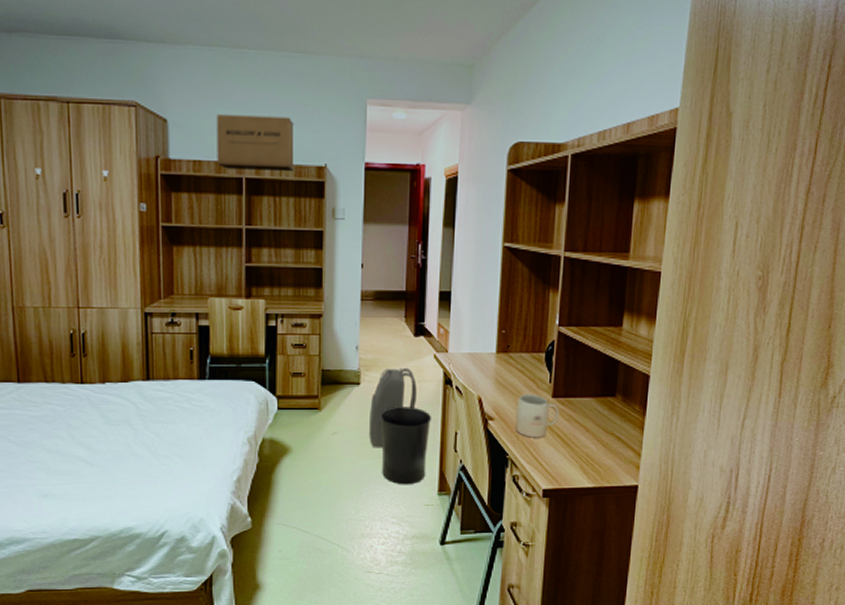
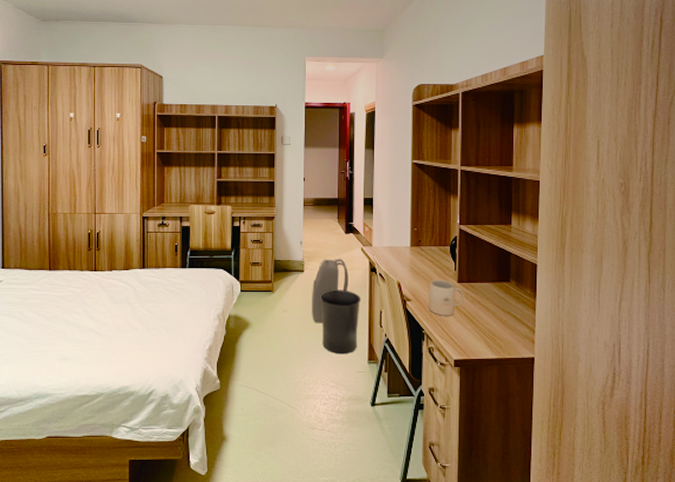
box: present [216,115,295,172] -> none [197,71,253,111]

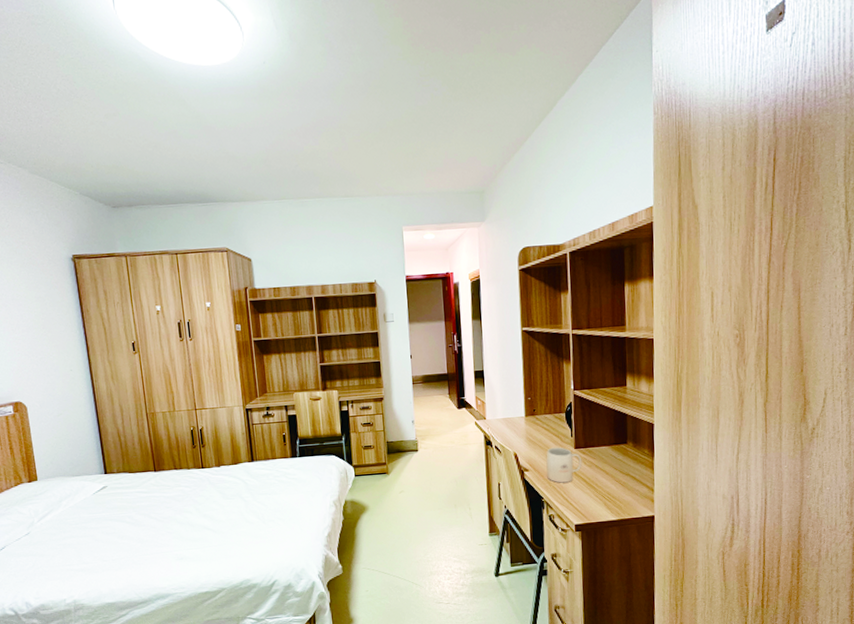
backpack: present [312,258,348,324] -> none [427,434,465,501]
waste bin: present [320,290,361,353] -> none [436,465,479,529]

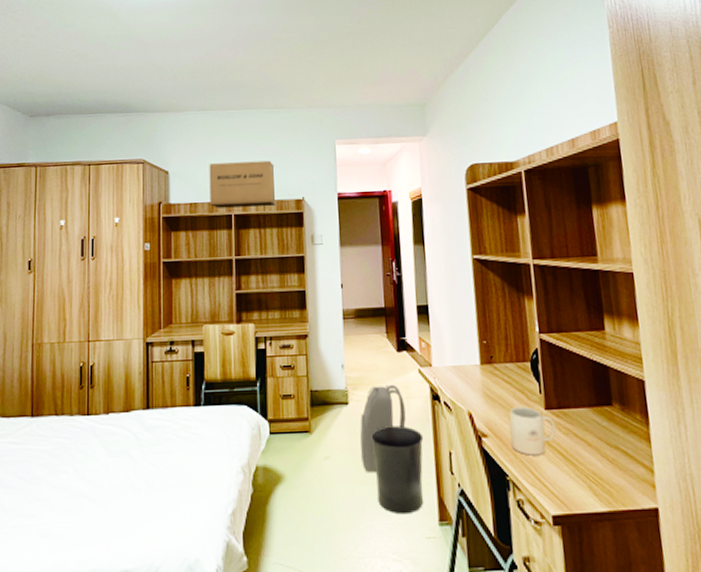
box: none [288,247,351,292] -> present [209,160,276,208]
backpack: none [427,434,465,501] -> present [360,384,406,473]
waste bin: none [436,465,479,529] -> present [371,425,424,513]

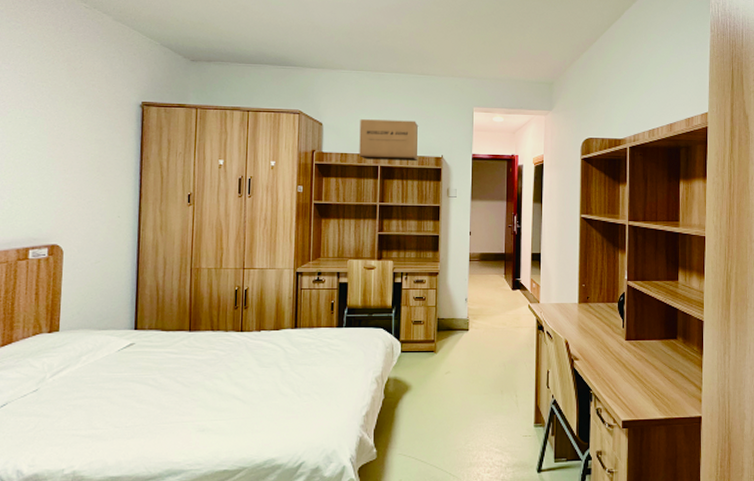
backpack: present [360,384,406,473] -> none [476,315,515,386]
waste bin: present [371,425,424,513] -> none [485,349,528,417]
mug: present [509,406,556,456] -> none [597,337,632,375]

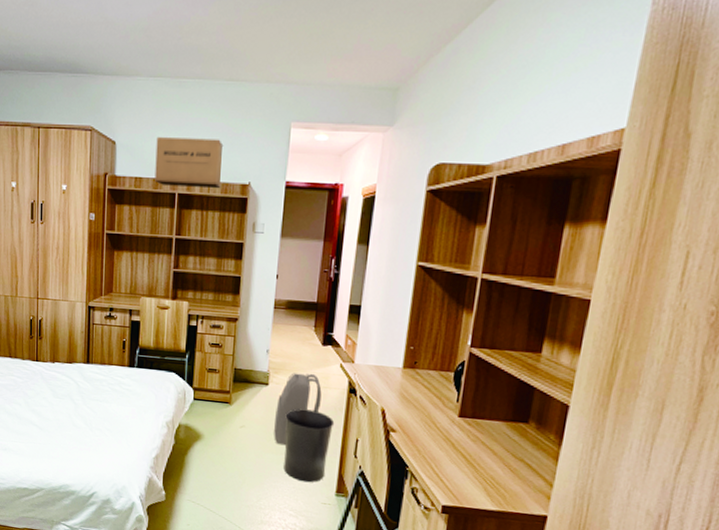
backpack: none [476,315,515,386] -> present [274,373,322,446]
waste bin: none [485,349,528,417] -> present [284,408,335,482]

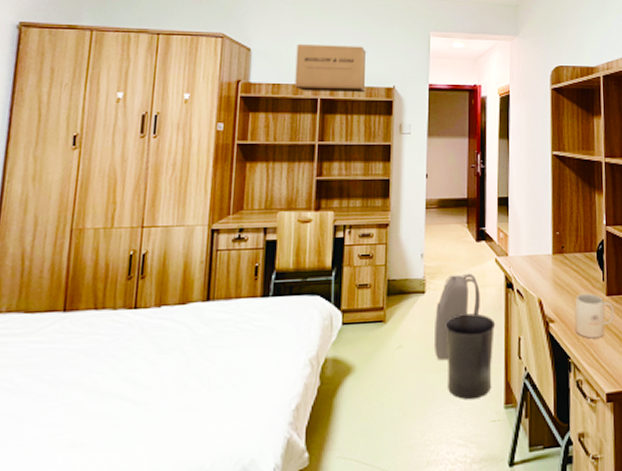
mug: none [417,410,466,455] -> present [574,293,615,339]

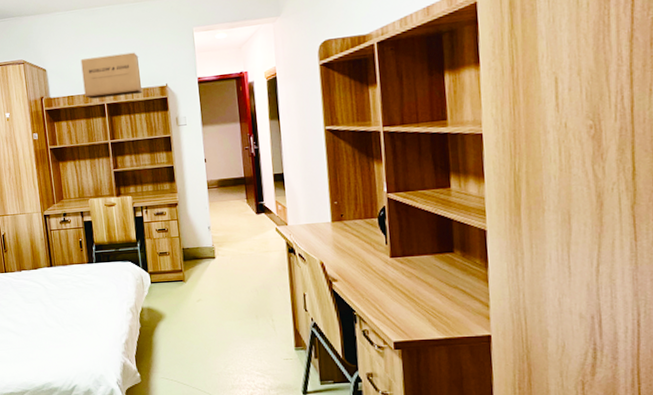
backpack: present [435,273,480,360] -> none [226,241,266,311]
waste bin: present [445,313,496,399] -> none [235,274,281,341]
mug: present [574,293,615,339] -> none [357,255,400,295]

